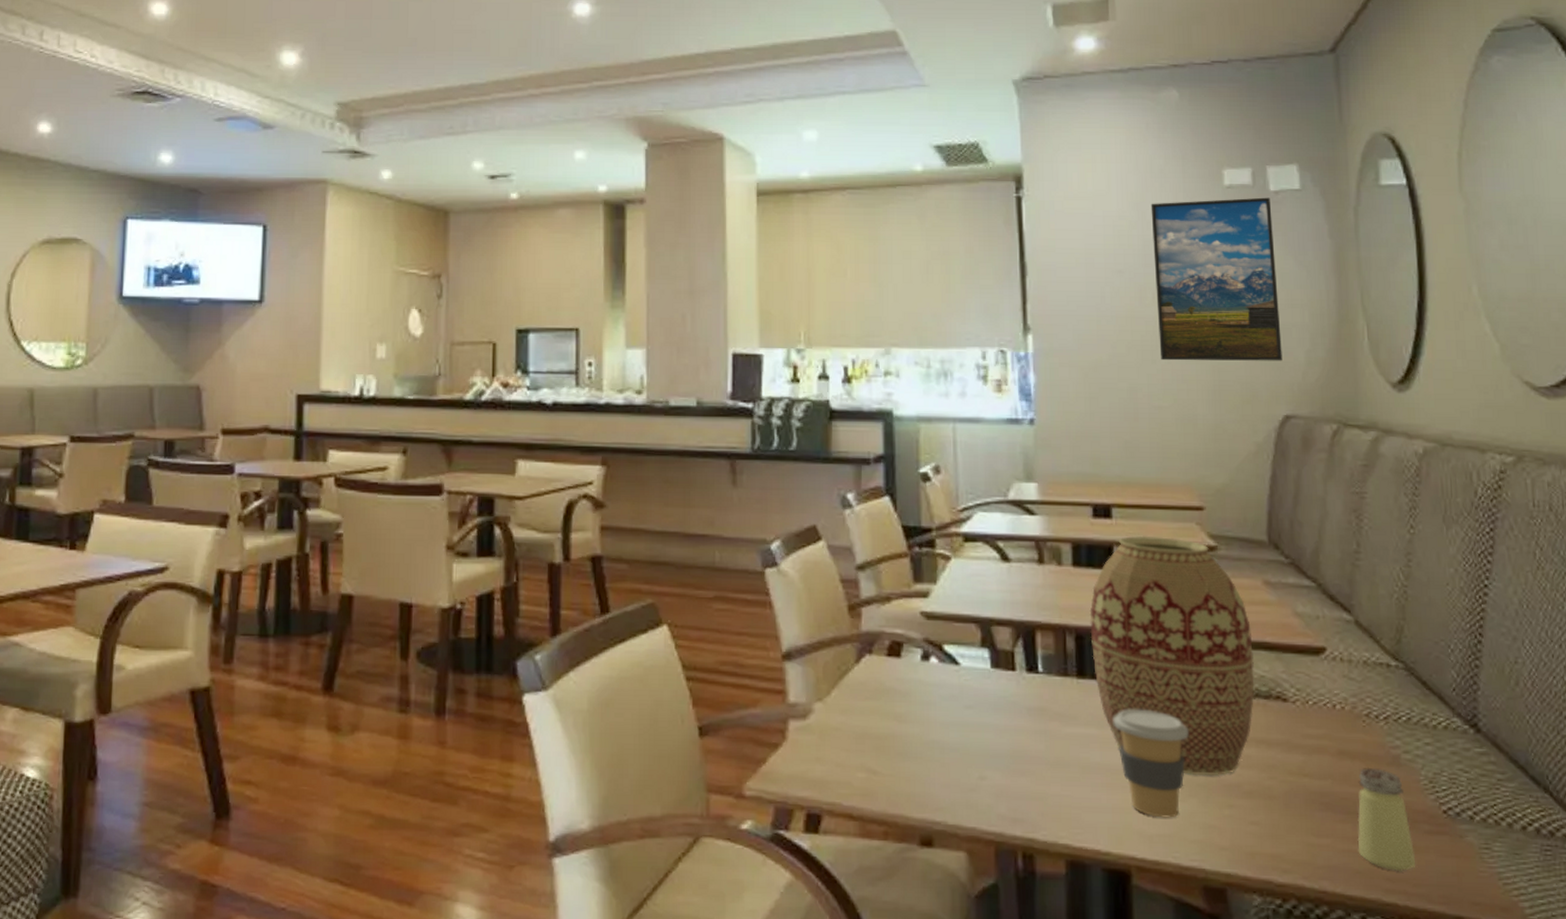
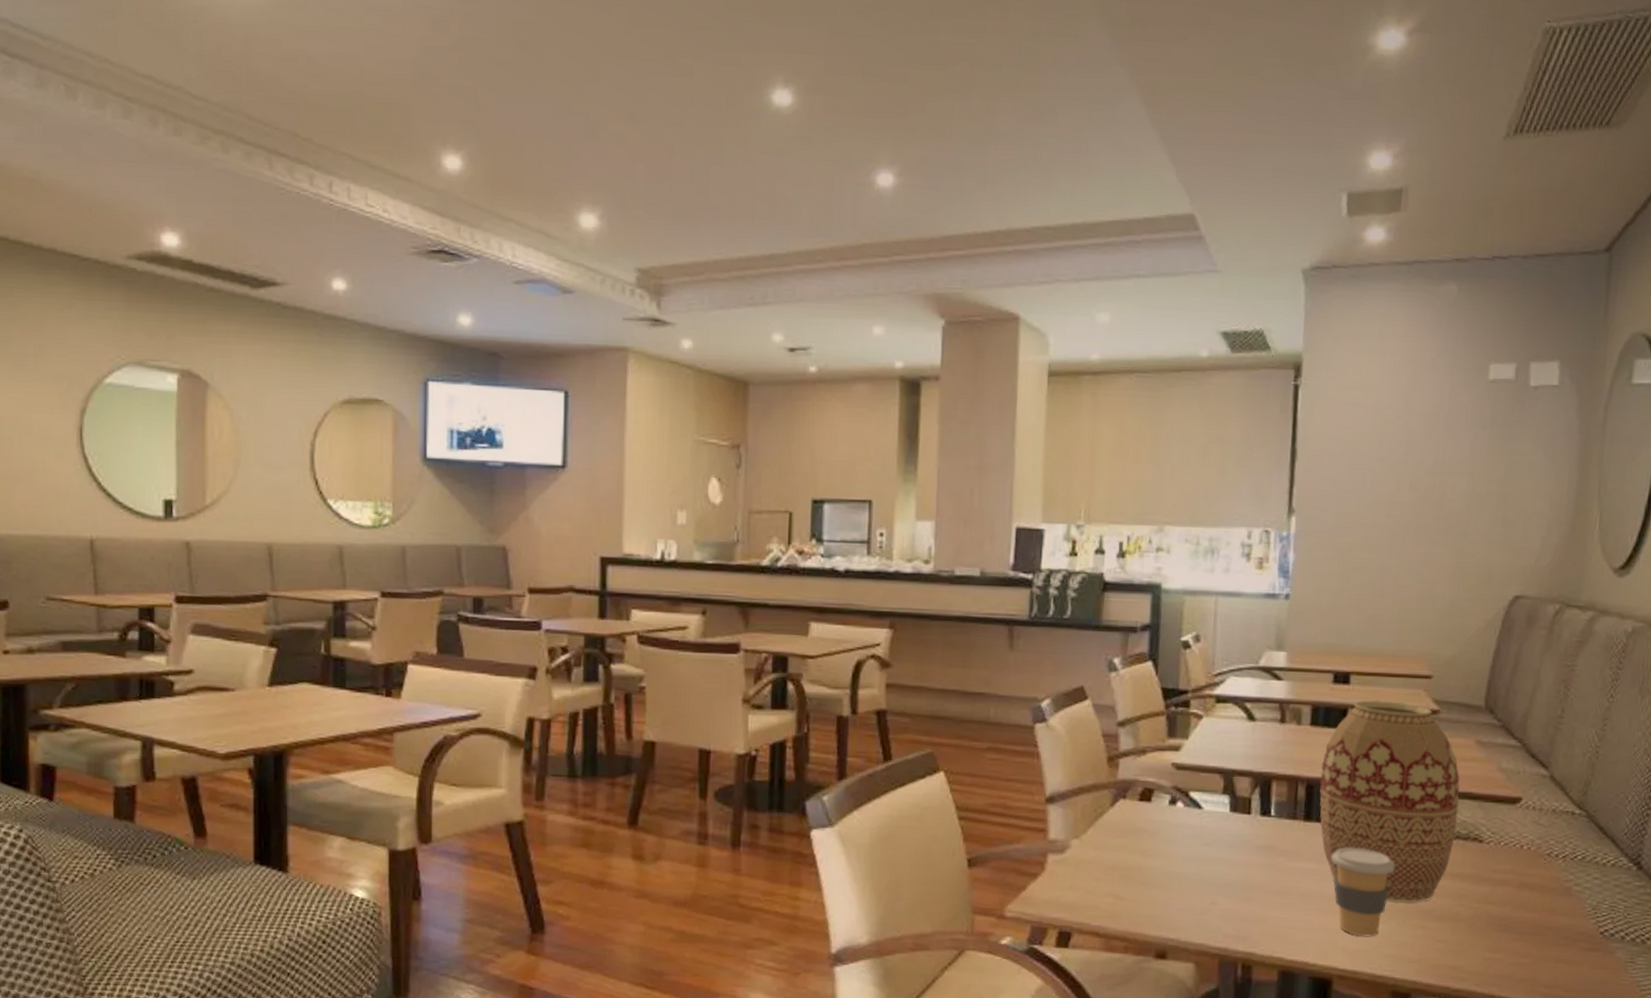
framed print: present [1151,197,1282,361] -> none [1410,392,1530,547]
saltshaker: present [1357,767,1416,872] -> none [1524,896,1572,981]

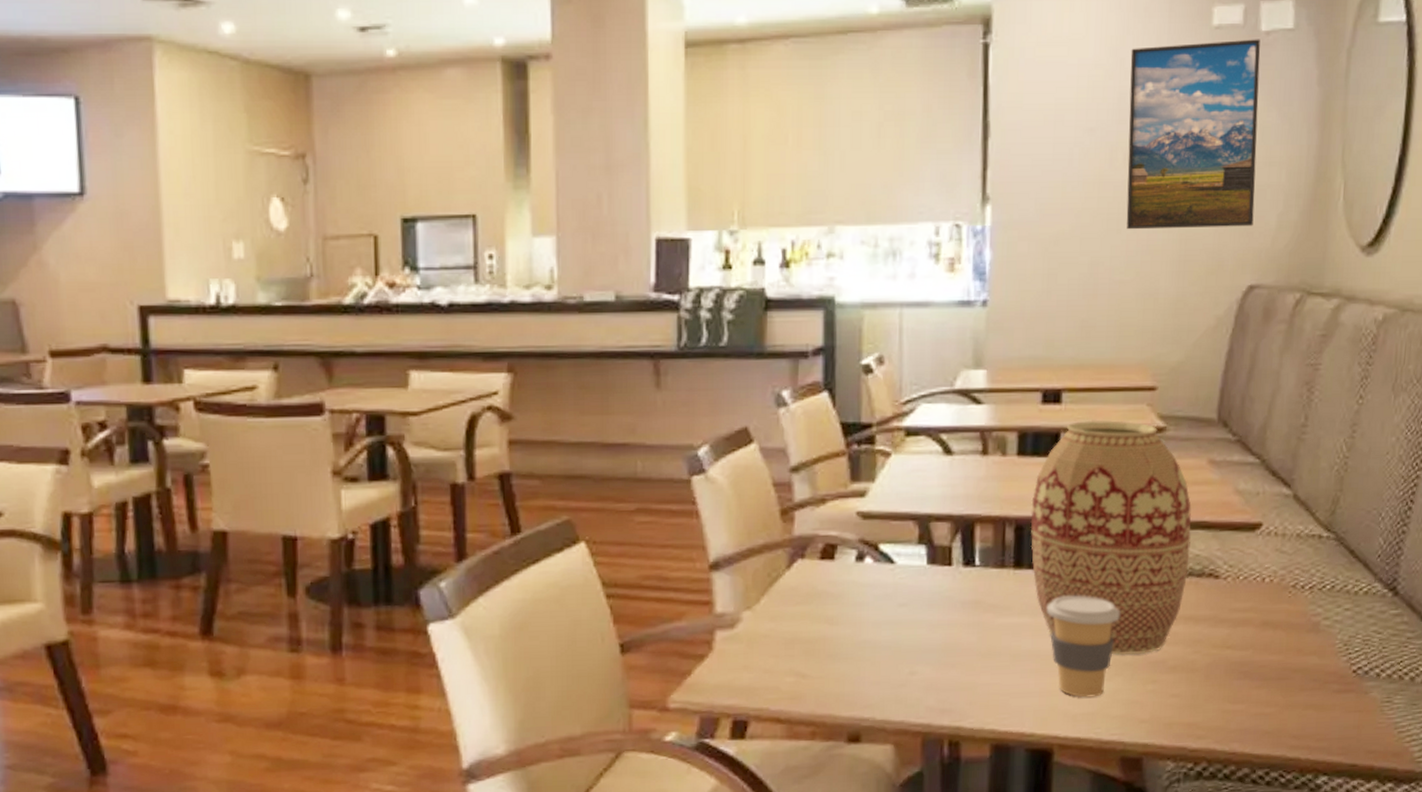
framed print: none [1410,392,1530,547] -> present [1126,39,1261,230]

